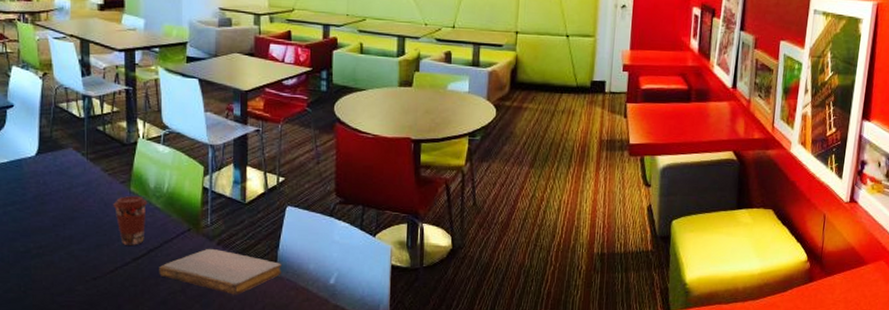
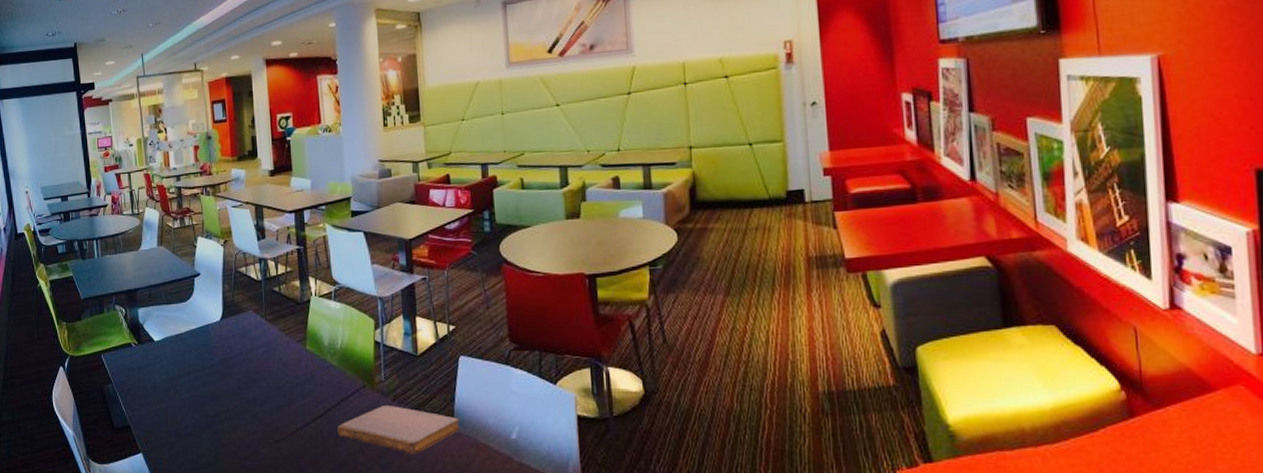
coffee cup: present [113,195,148,245] -> none [291,353,324,405]

